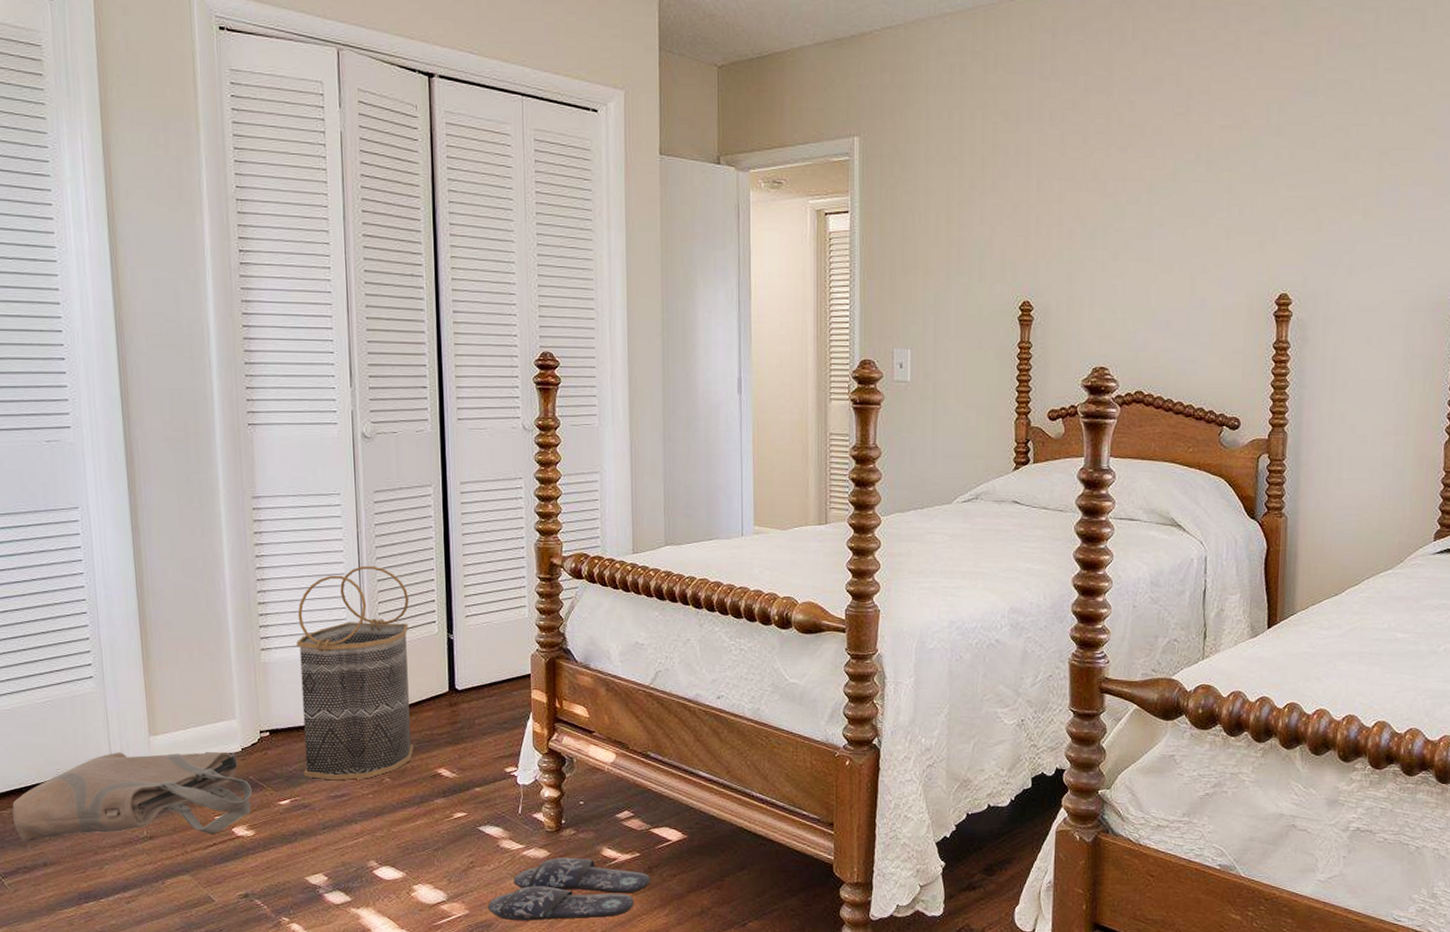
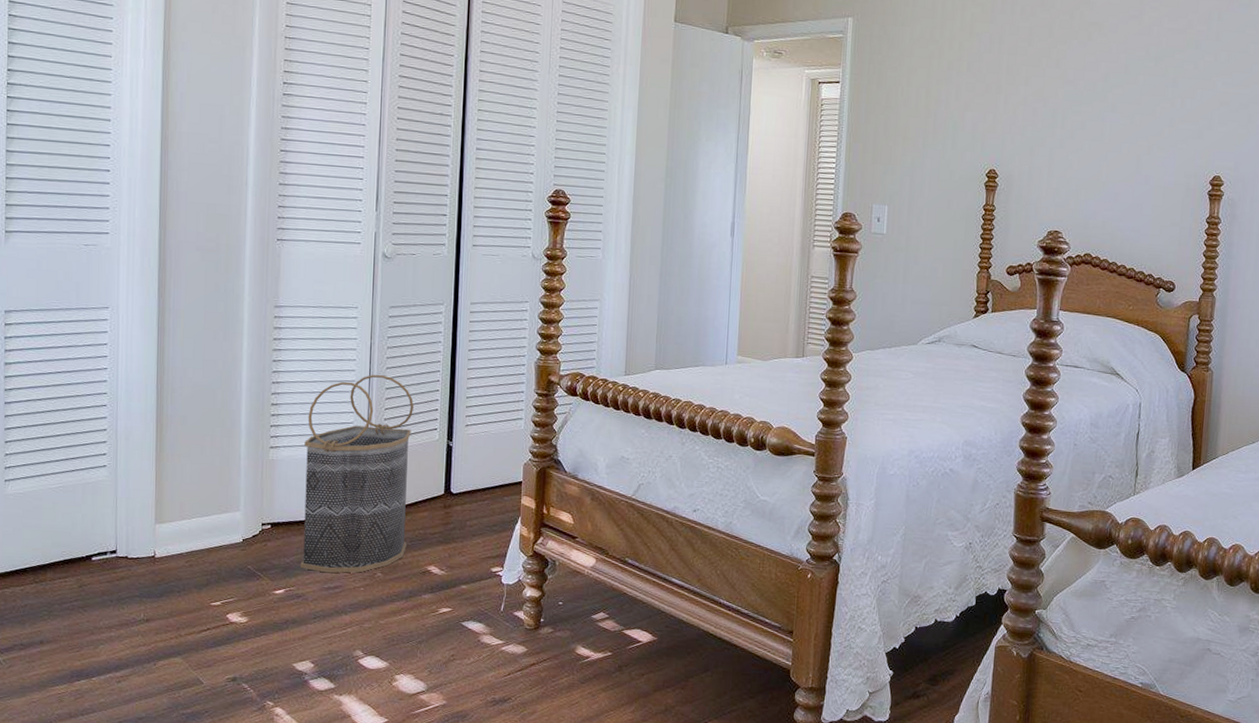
tote bag: present [12,751,252,843] -> none [15,538,249,621]
slippers: present [488,857,650,921] -> none [465,653,620,713]

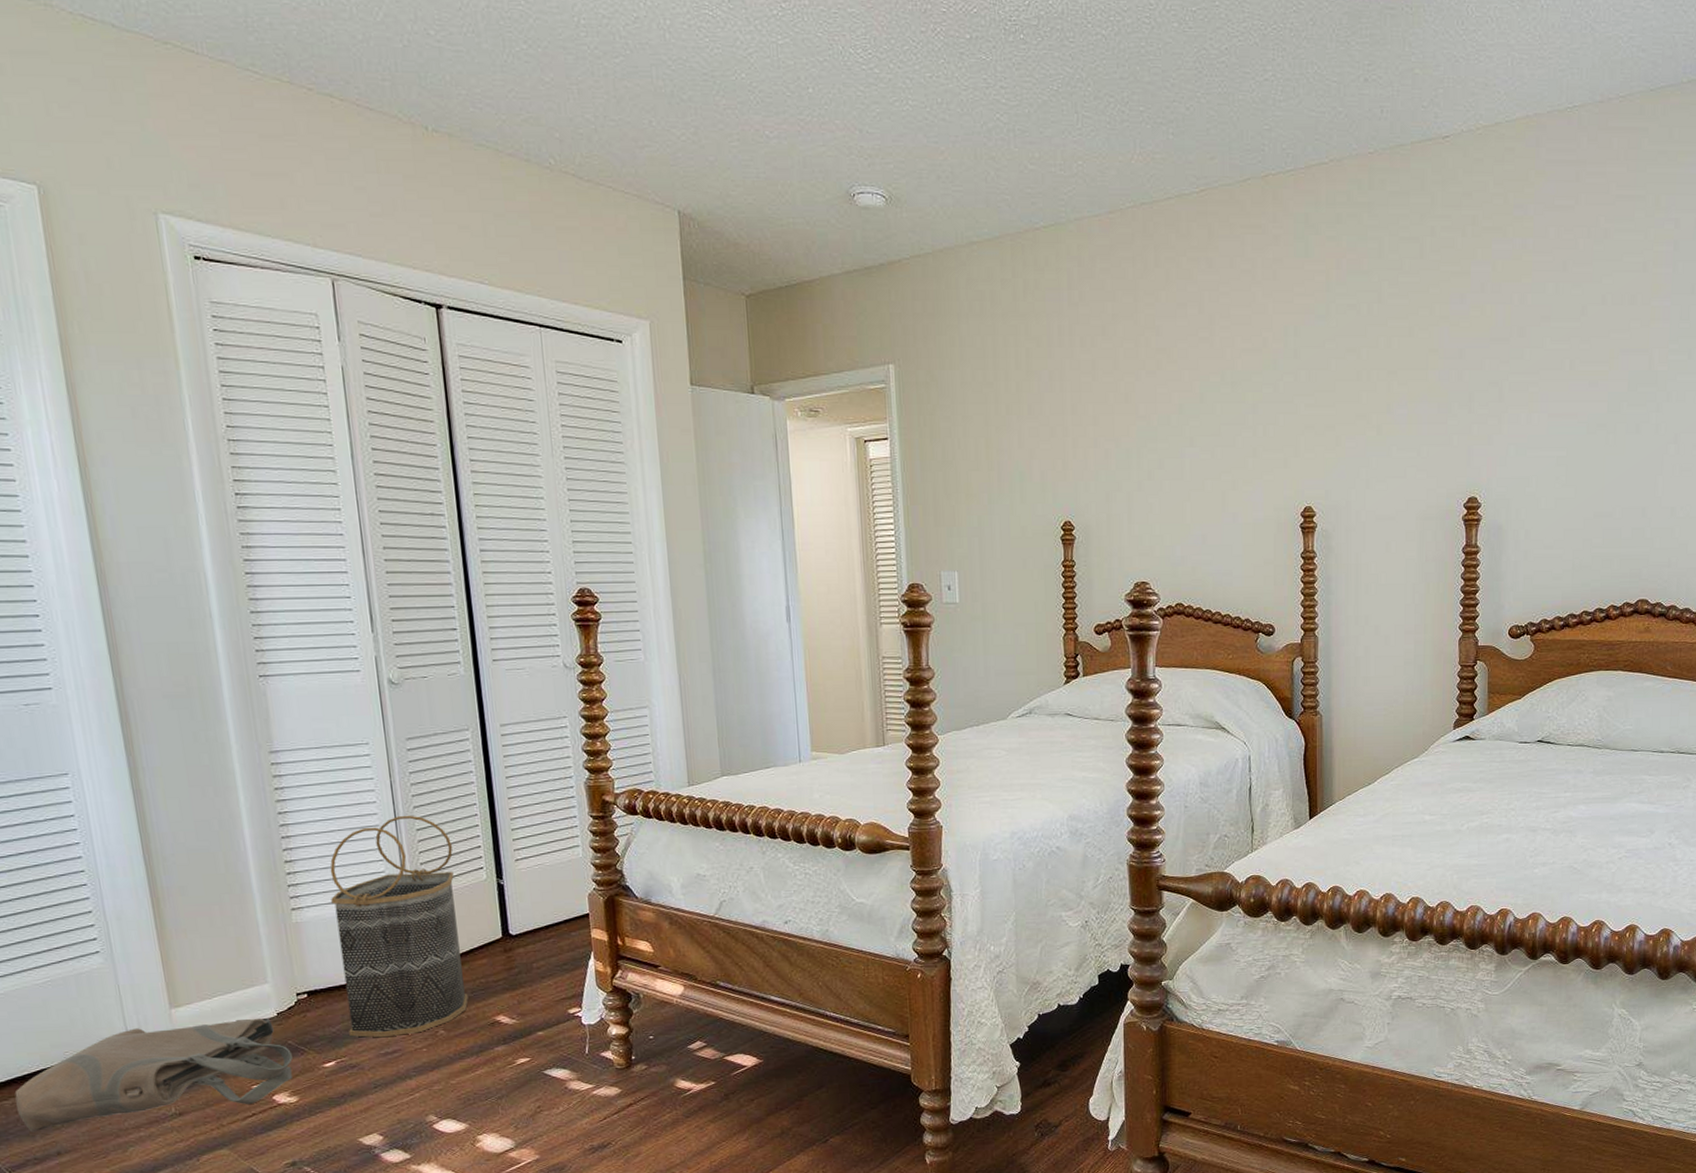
tote bag: none [15,538,249,621] -> present [14,1017,293,1133]

